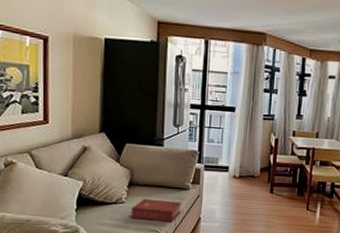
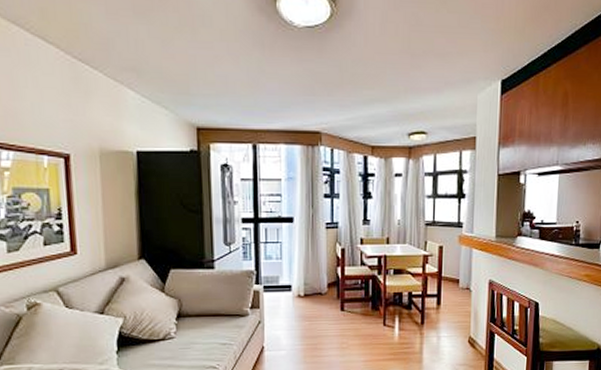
book: present [131,198,182,223] -> none [183,330,242,356]

